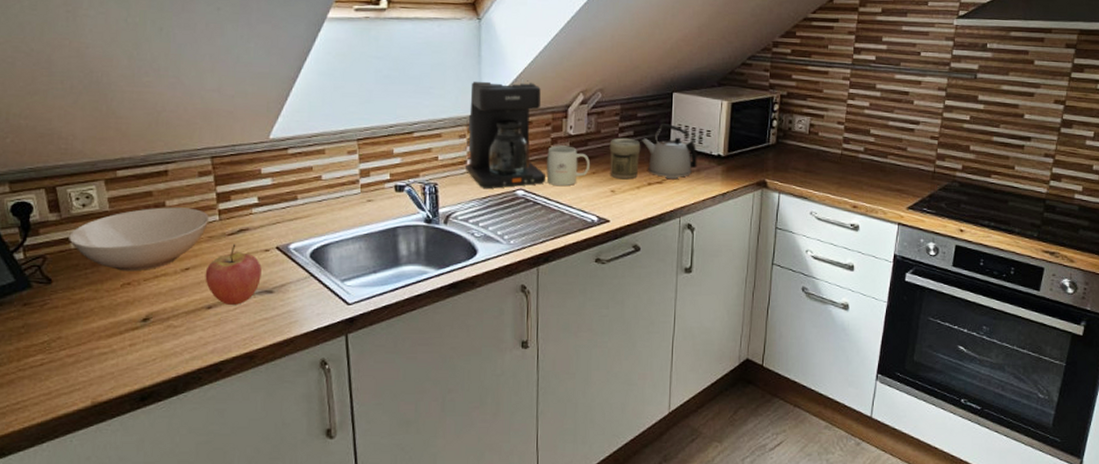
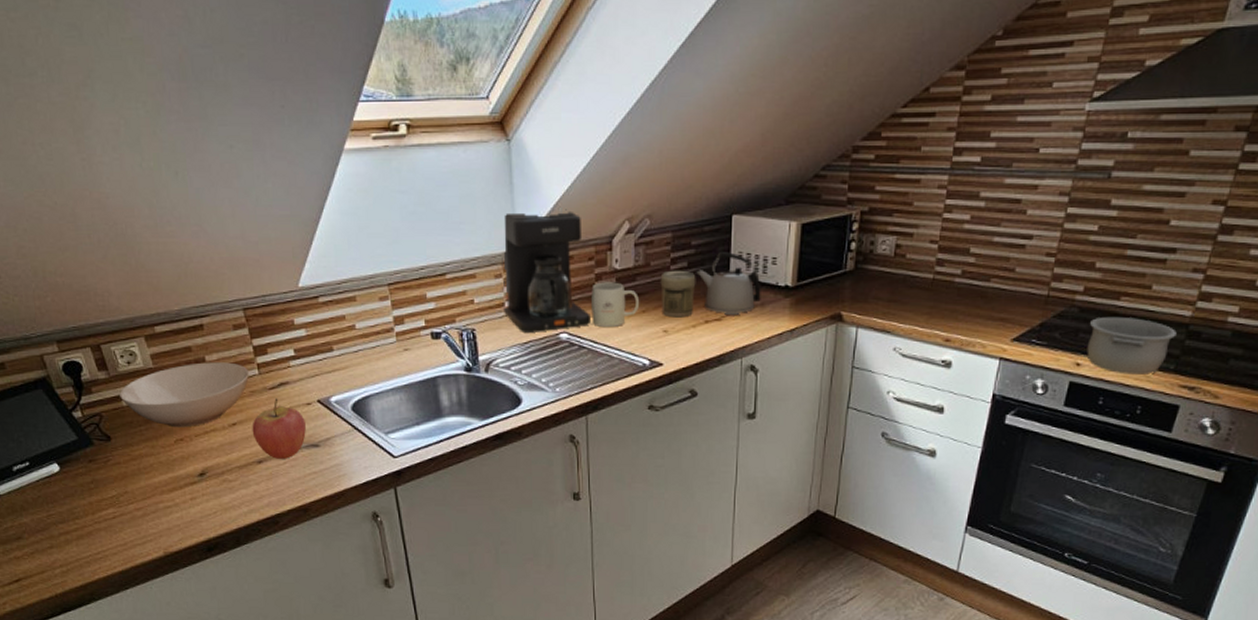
cooking pot: none [968,191,1037,241] -> present [1087,316,1177,375]

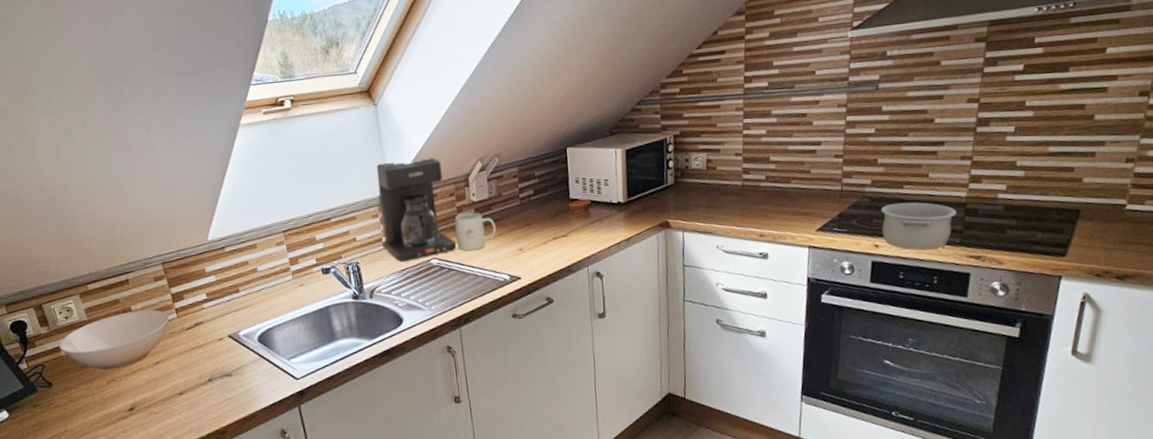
fruit: present [252,398,306,459] -> none [173,337,220,390]
jar: present [660,270,696,318] -> none [511,197,543,238]
kettle: present [696,252,761,316] -> none [541,178,599,232]

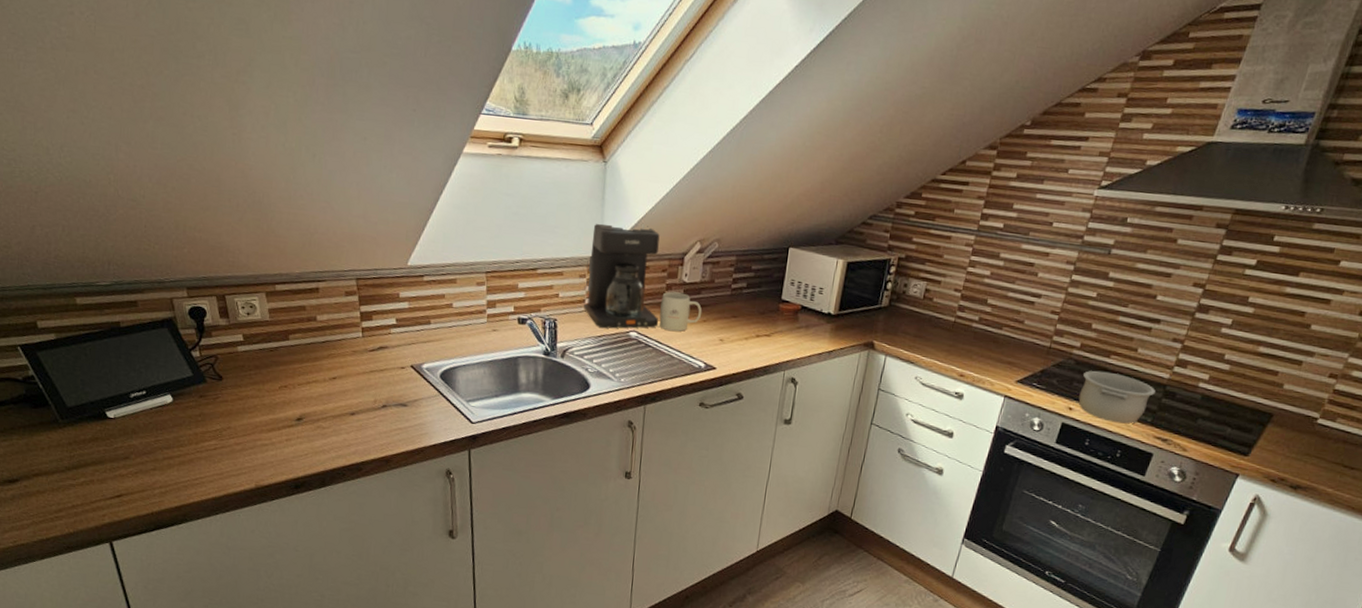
bowl: present [59,309,170,370] -> none [236,321,354,376]

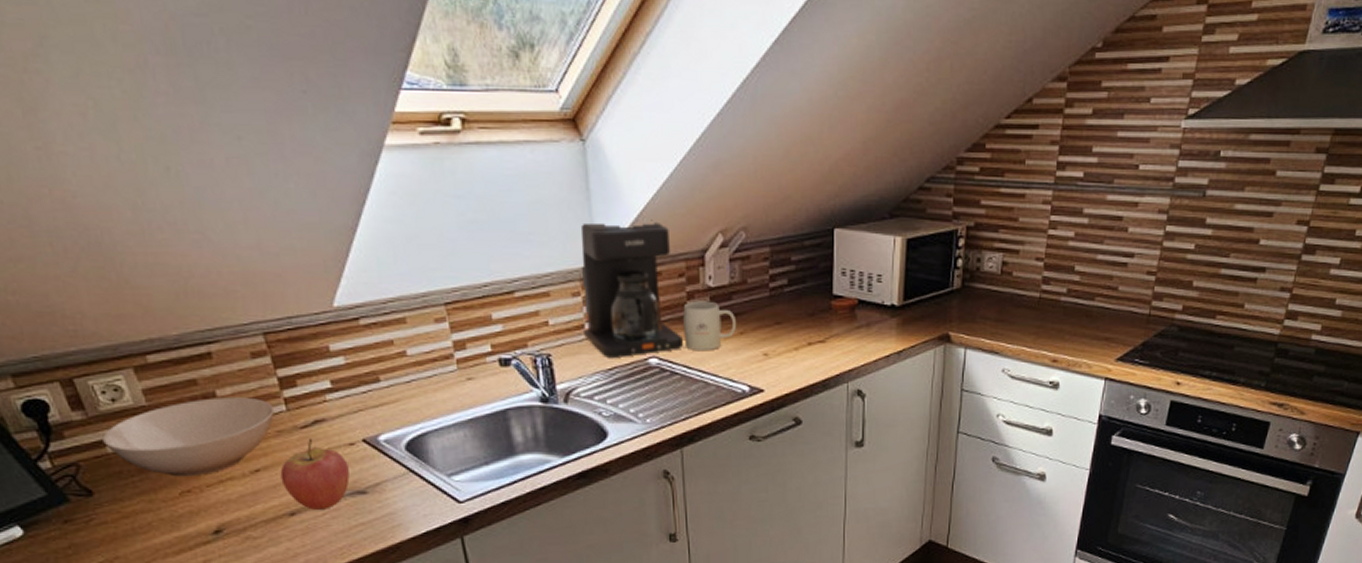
bowl: none [236,321,354,376] -> present [102,397,275,477]
fruit: none [349,359,398,414] -> present [280,438,350,510]
cooking pot: present [1078,370,1156,424] -> none [1186,335,1267,393]

